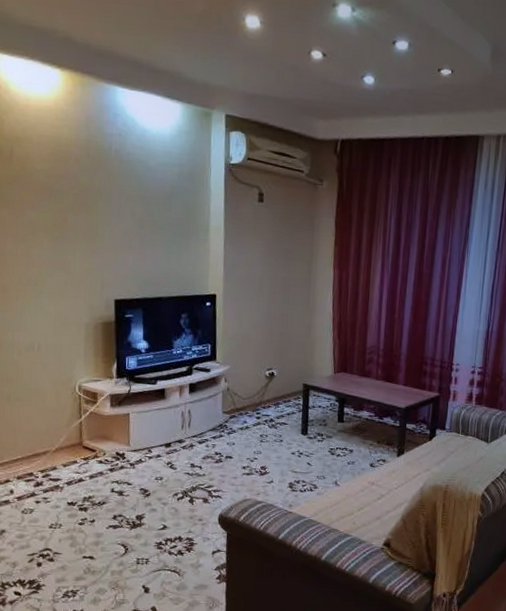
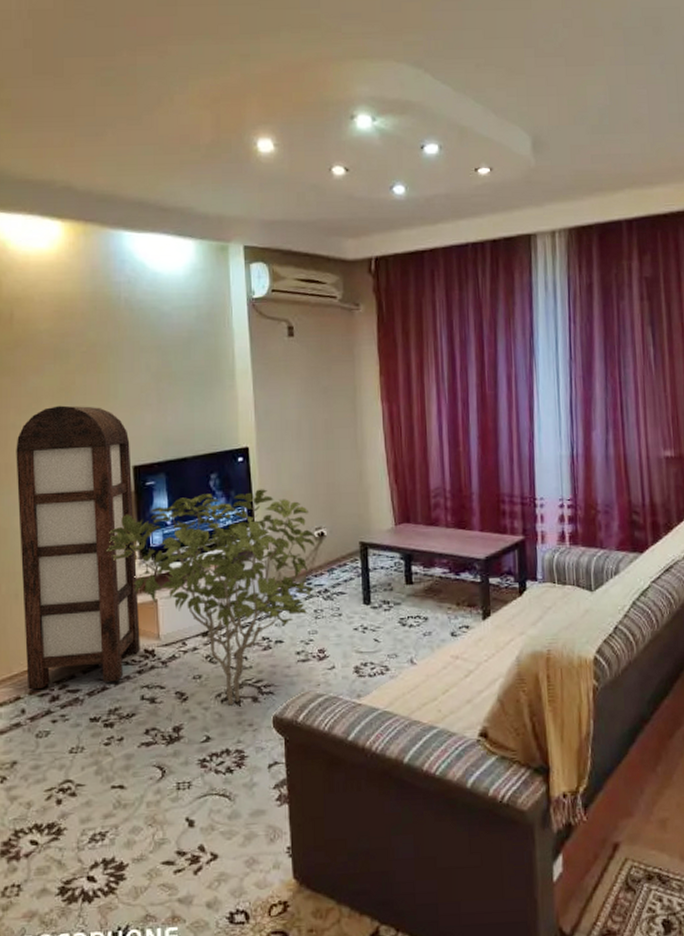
bookshelf: none [12,239,114,476] -> present [16,405,140,690]
shrub: none [87,330,267,503] -> present [105,489,316,706]

